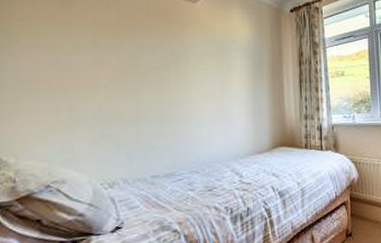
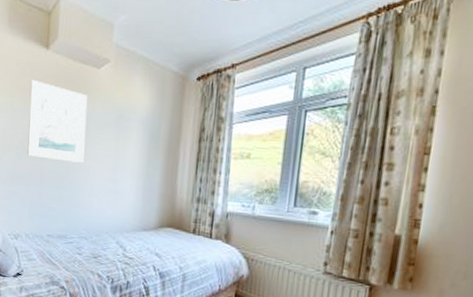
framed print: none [117,14,187,96] -> present [27,79,88,163]

